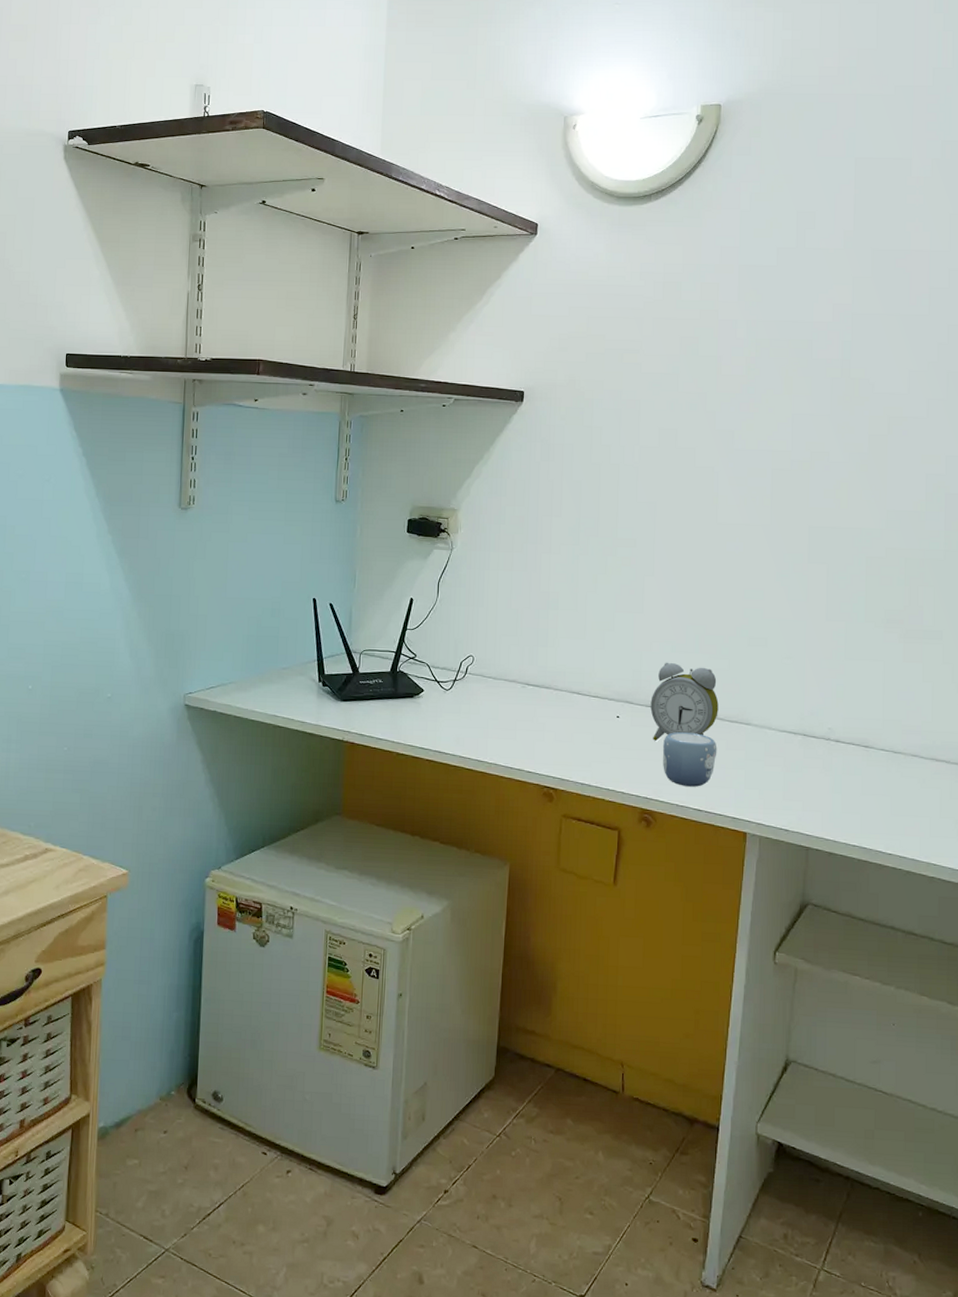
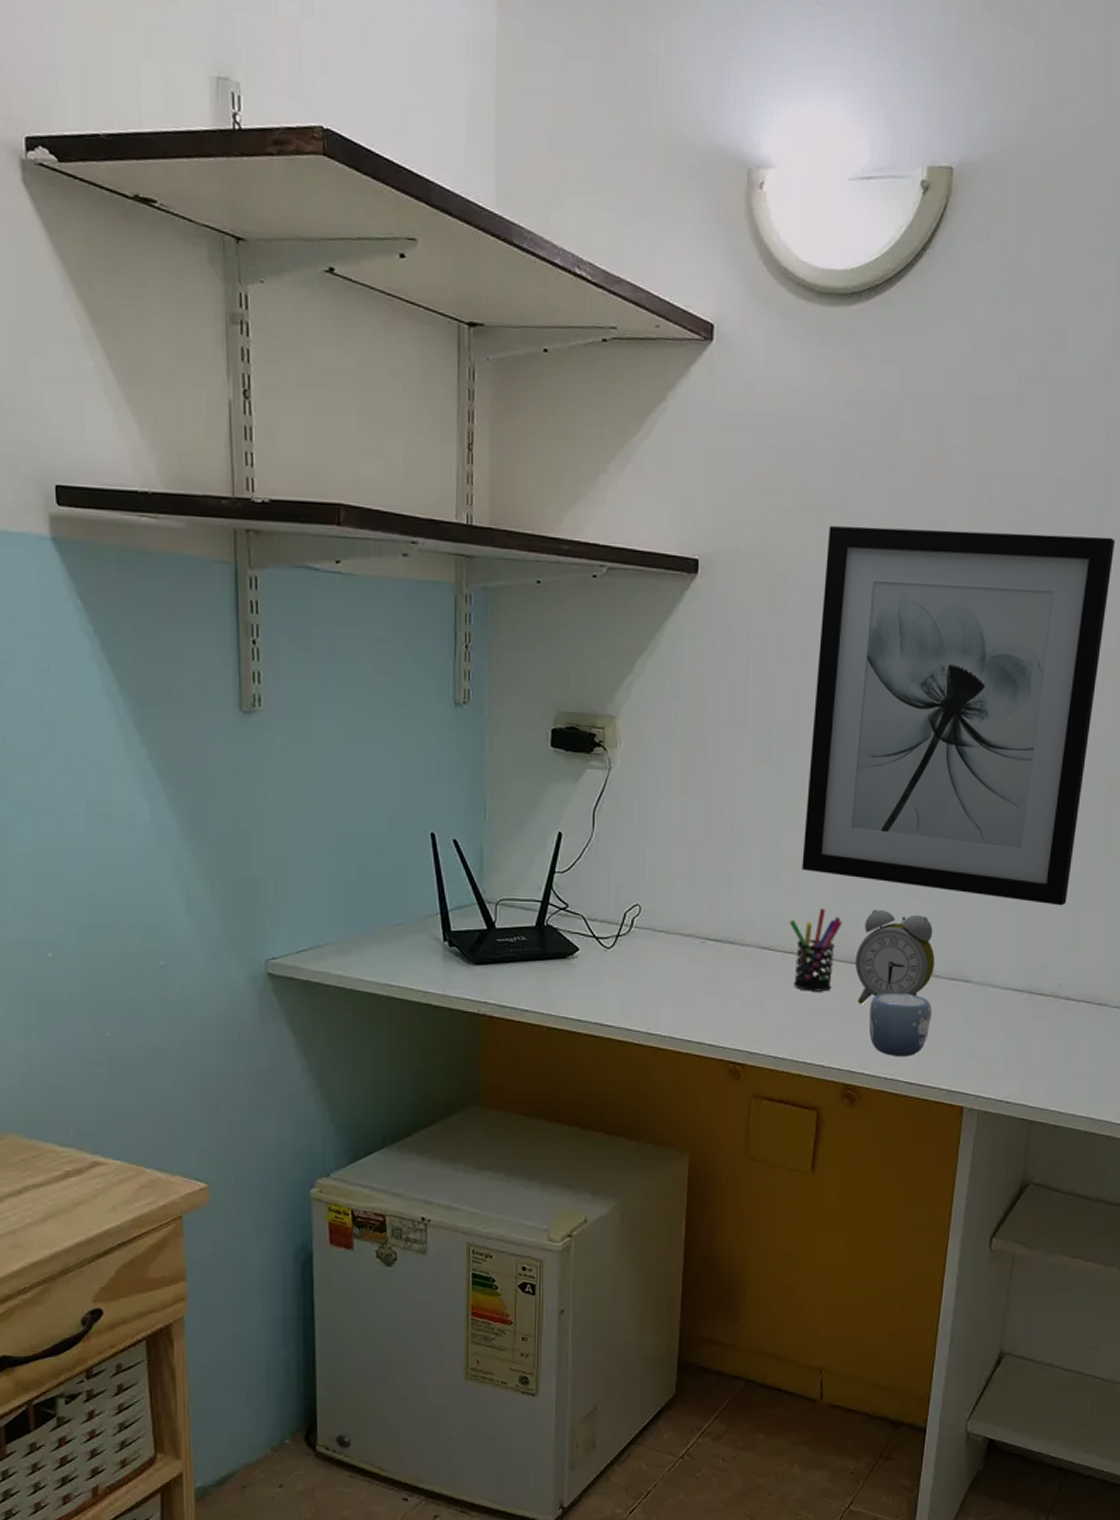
pen holder: none [594,661,639,730] -> present [789,909,843,992]
wall art: none [605,363,864,662] -> present [802,526,1116,906]

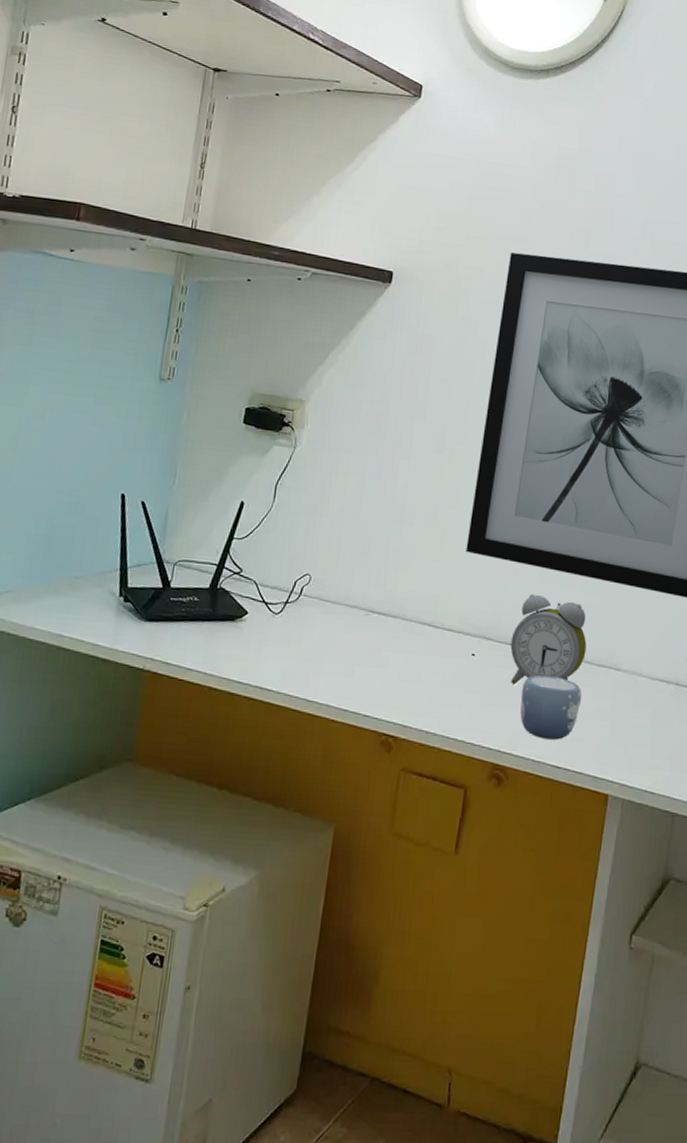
pen holder: present [789,909,843,992] -> none [450,590,501,670]

